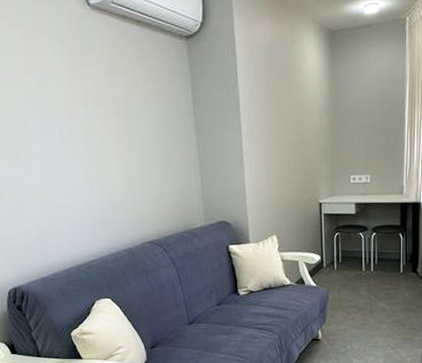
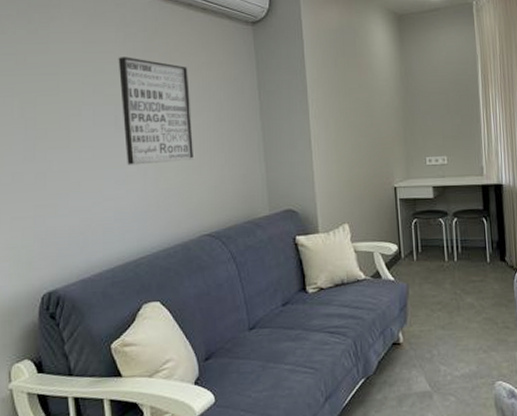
wall art: none [58,70,136,177] -> present [118,57,195,165]

